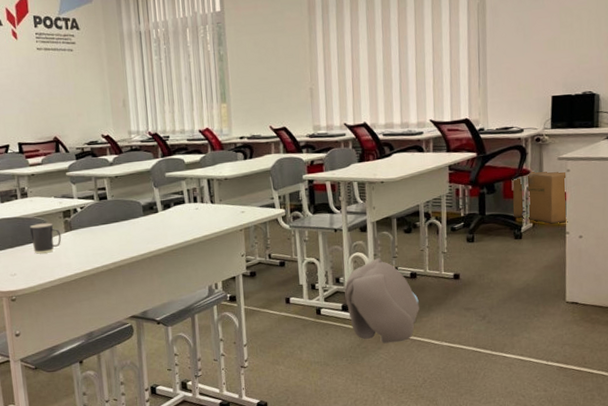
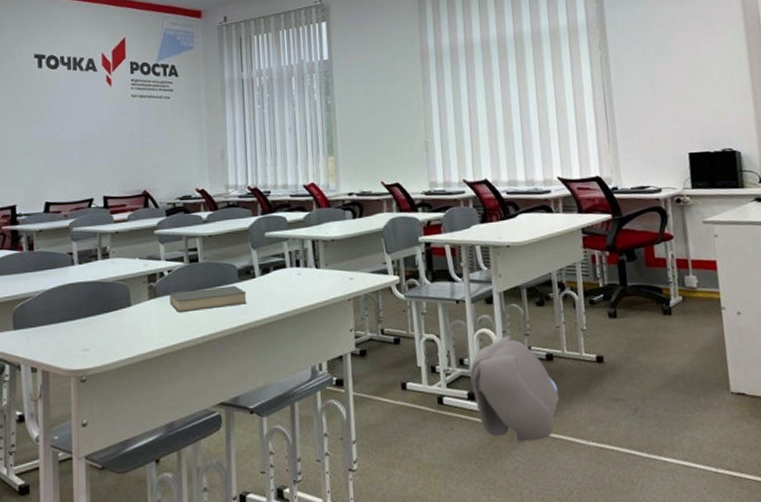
mug: present [30,223,62,254] -> none [109,288,144,325]
book: none [83,219,152,243] -> present [169,285,247,312]
box: present [512,172,566,224] -> none [655,237,720,298]

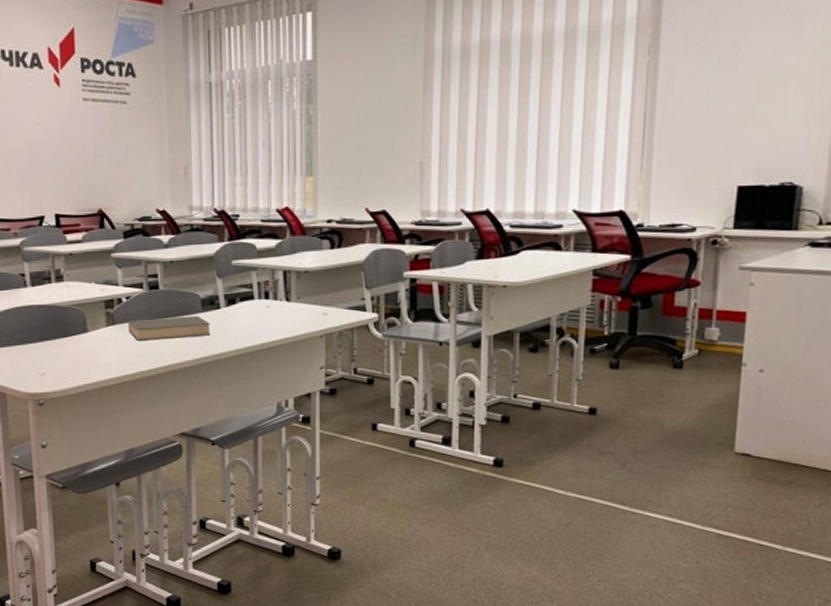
backpack: present [470,335,559,443] -> none [447,382,541,489]

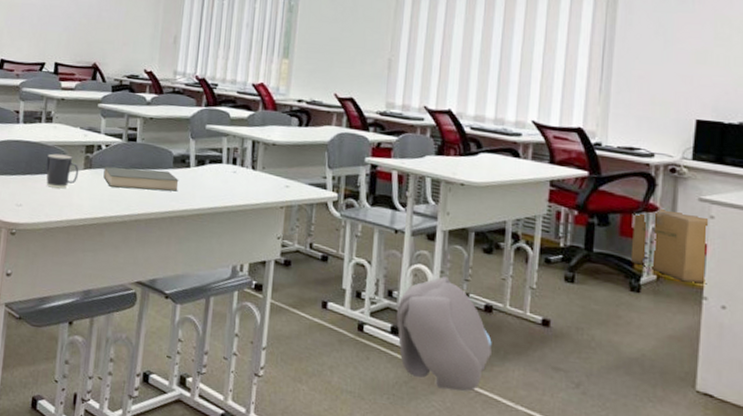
mug: none [64,314,102,351] -> present [46,153,79,189]
backpack: none [447,382,541,489] -> present [396,276,492,392]
box: none [673,283,748,352] -> present [630,209,708,283]

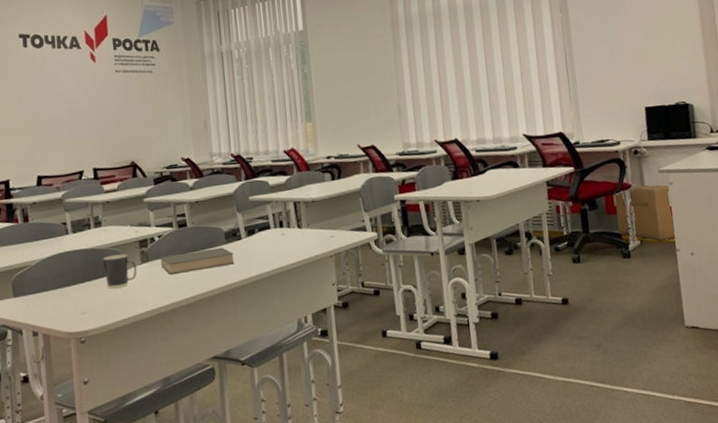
backpack: present [396,276,492,392] -> none [445,283,528,380]

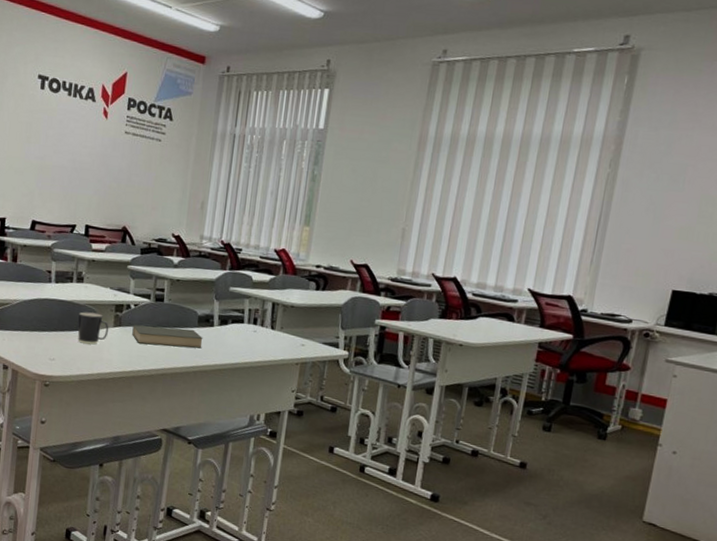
box: present [614,185,675,241] -> none [601,369,671,432]

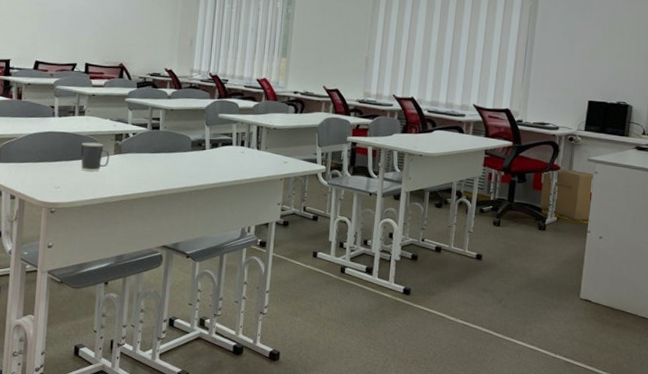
book: present [132,325,203,349] -> none [131,152,197,170]
box: none [601,369,671,432] -> present [539,168,593,221]

